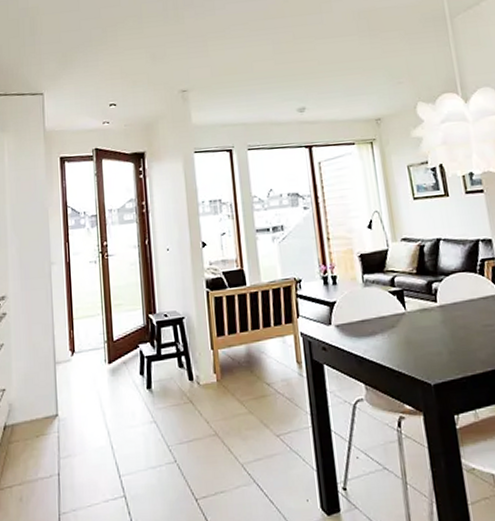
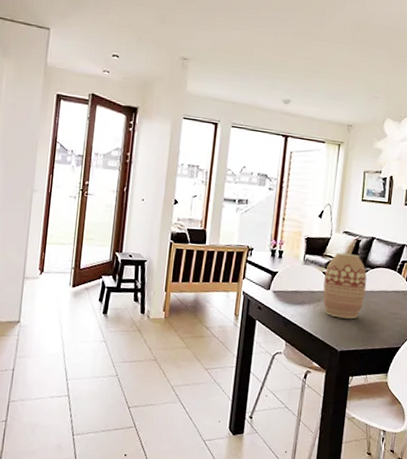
vase: none [391,262,448,344] -> present [323,252,367,319]

